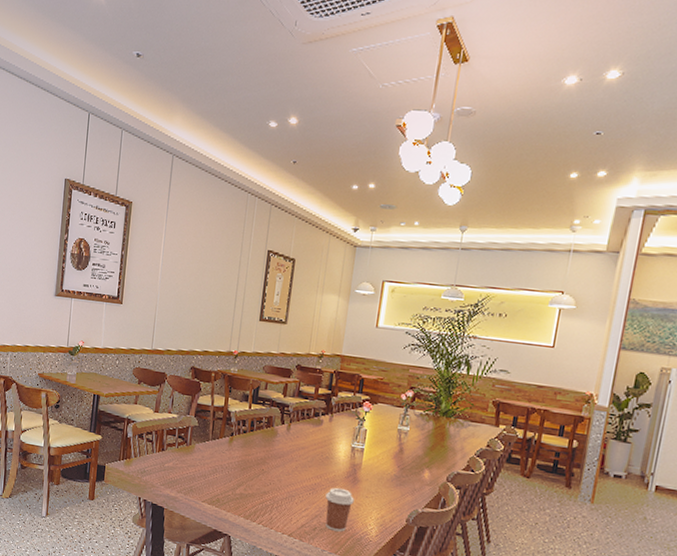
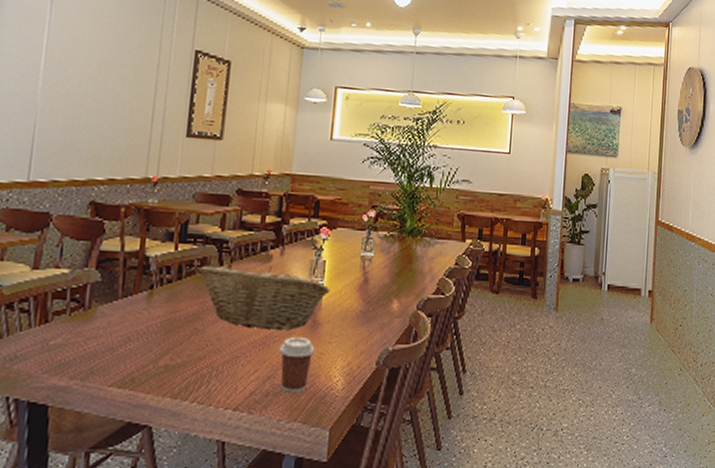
fruit basket: none [265,422,369,482] -> present [197,265,330,329]

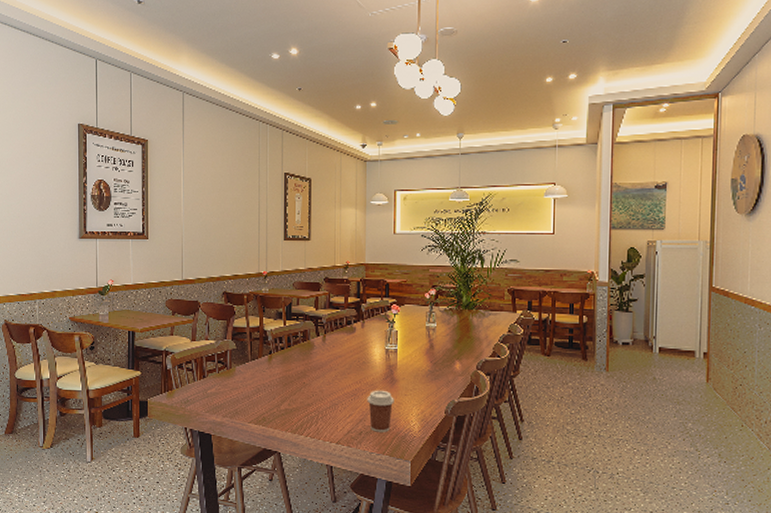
fruit basket: present [197,265,330,329] -> none [301,336,403,384]

